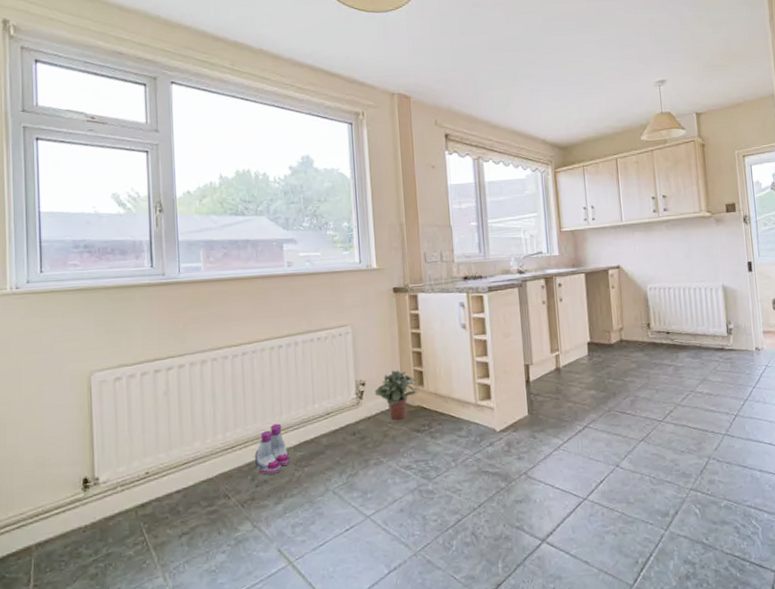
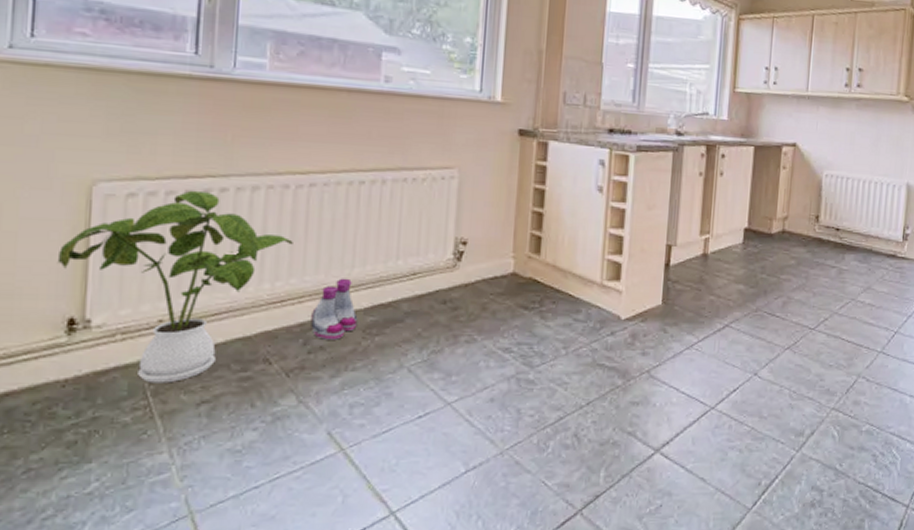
house plant: none [71,369,235,523] -> present [57,190,293,383]
potted plant: present [374,370,420,421] -> none [477,231,536,292]

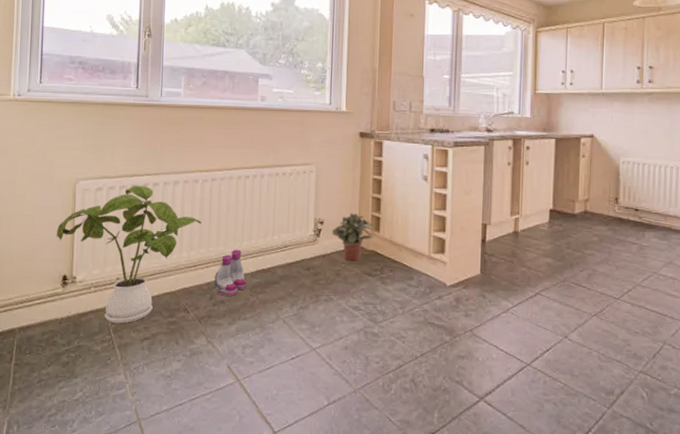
potted plant: none [477,231,536,292] -> present [331,213,376,262]

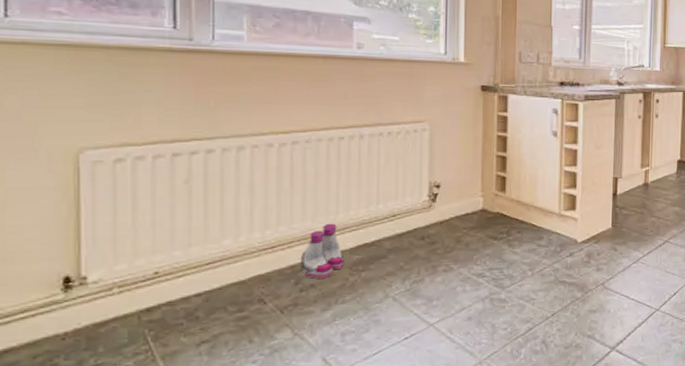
house plant: present [56,185,202,324] -> none [48,153,280,330]
potted plant: present [331,213,376,262] -> none [450,174,501,227]

